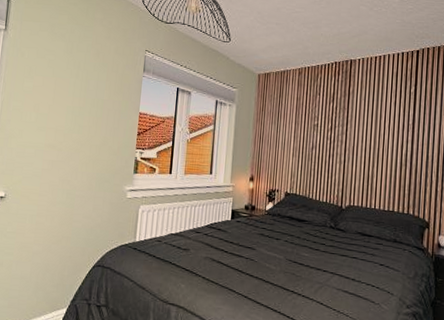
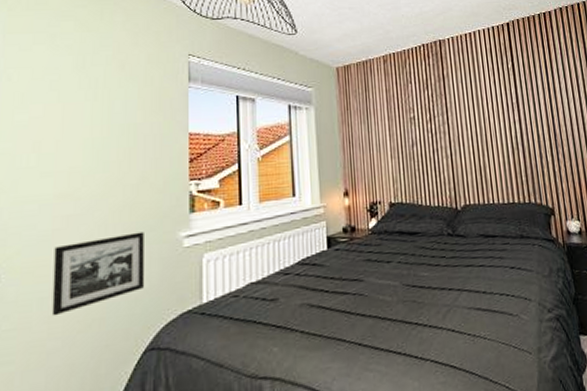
picture frame: none [37,181,101,229] -> present [51,231,145,316]

